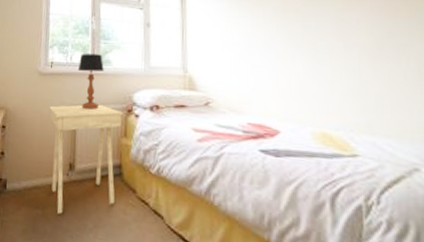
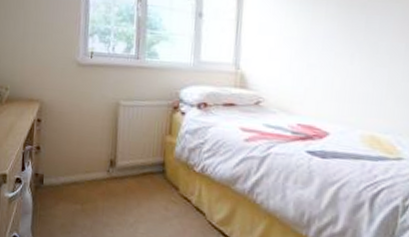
side table: present [49,104,123,214] -> none [89,99,169,210]
table lamp: present [77,54,104,110] -> none [120,44,150,105]

